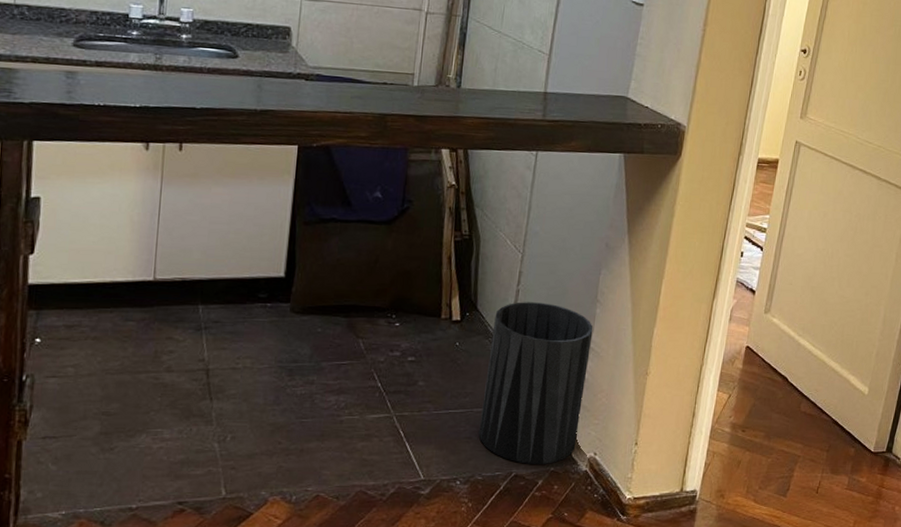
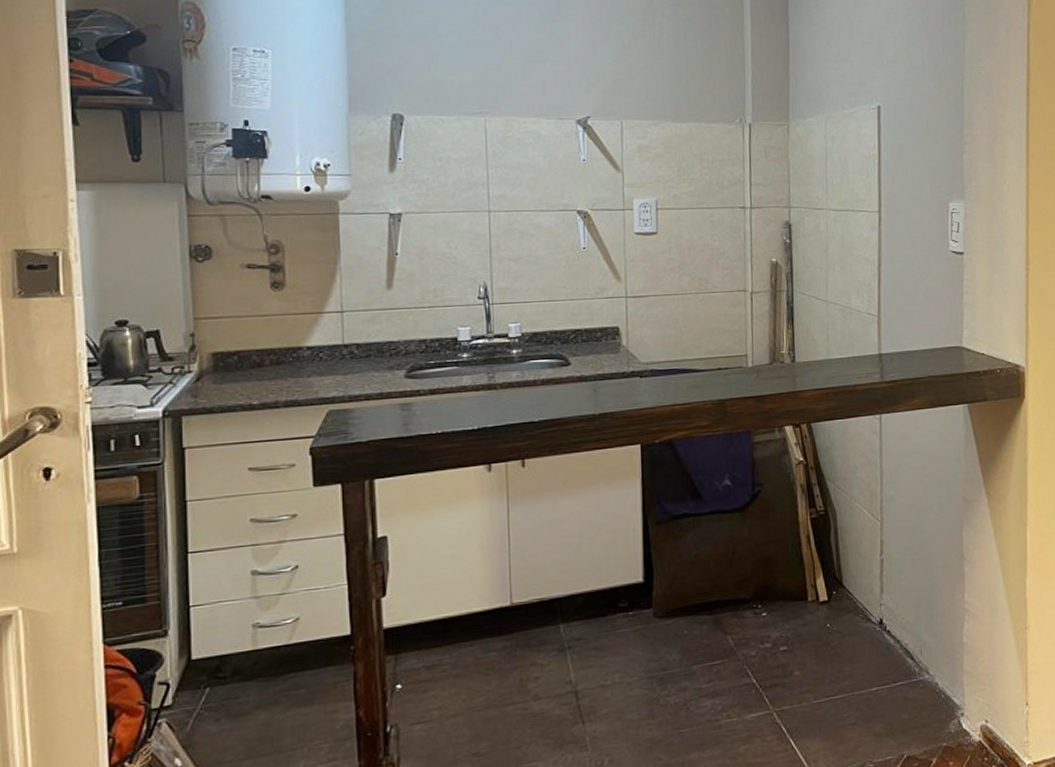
trash can: present [478,302,593,464] -> none [862,569,965,744]

